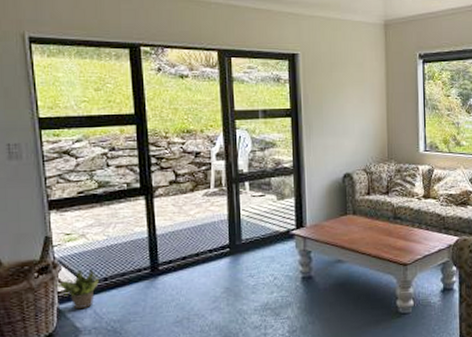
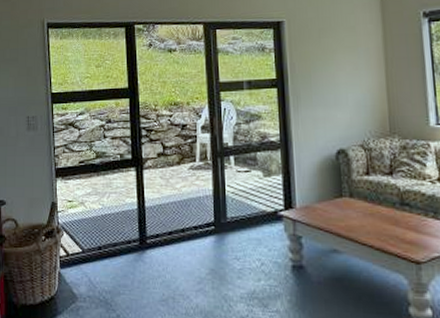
potted plant: present [54,268,100,310] -> none [57,236,95,276]

